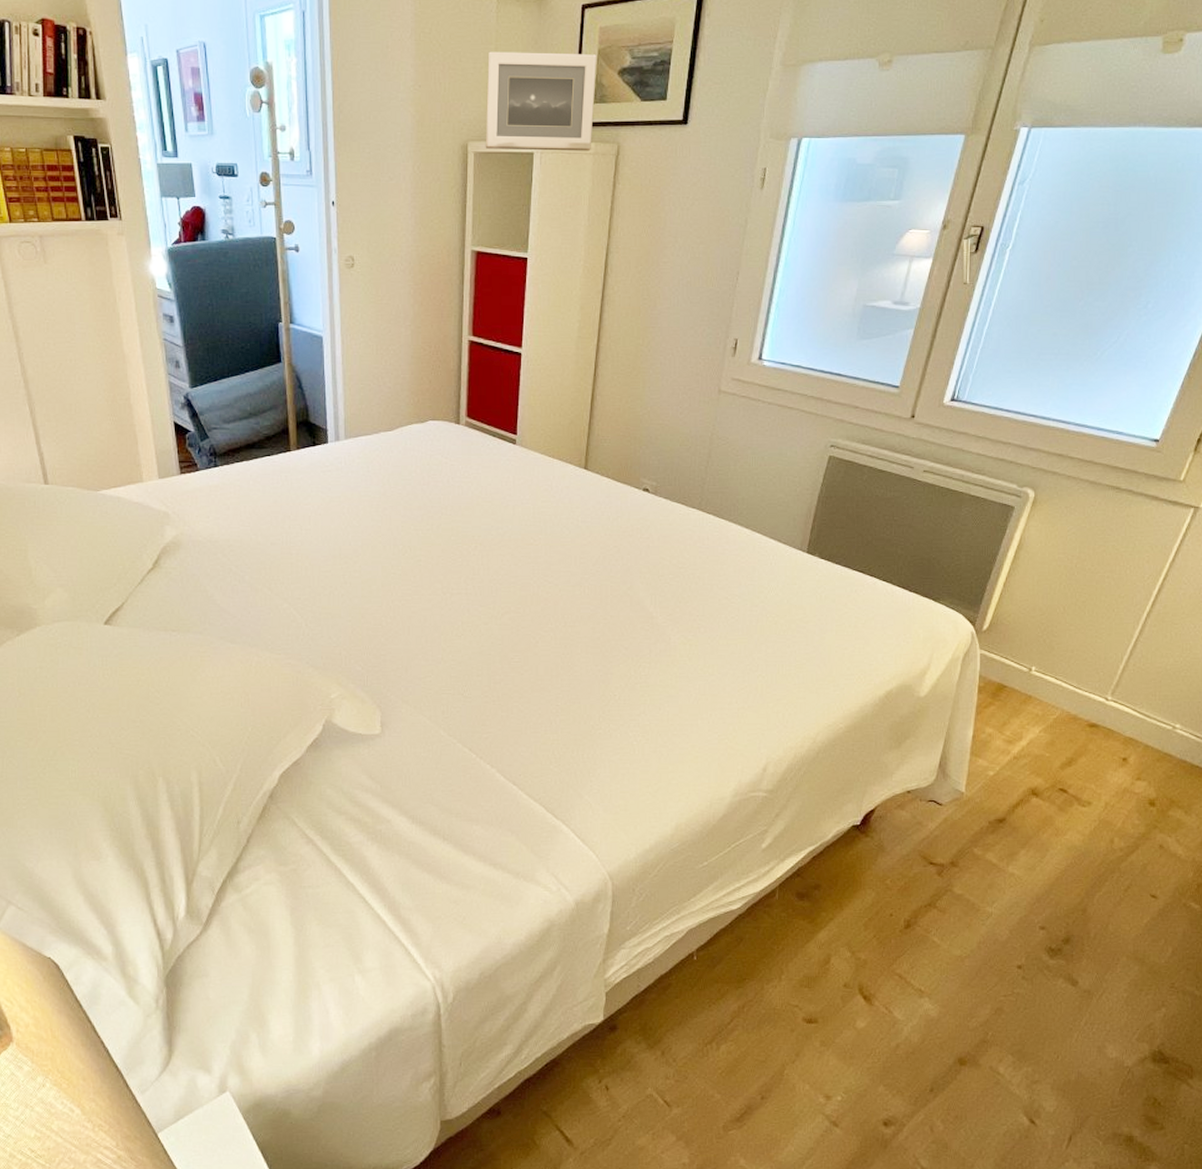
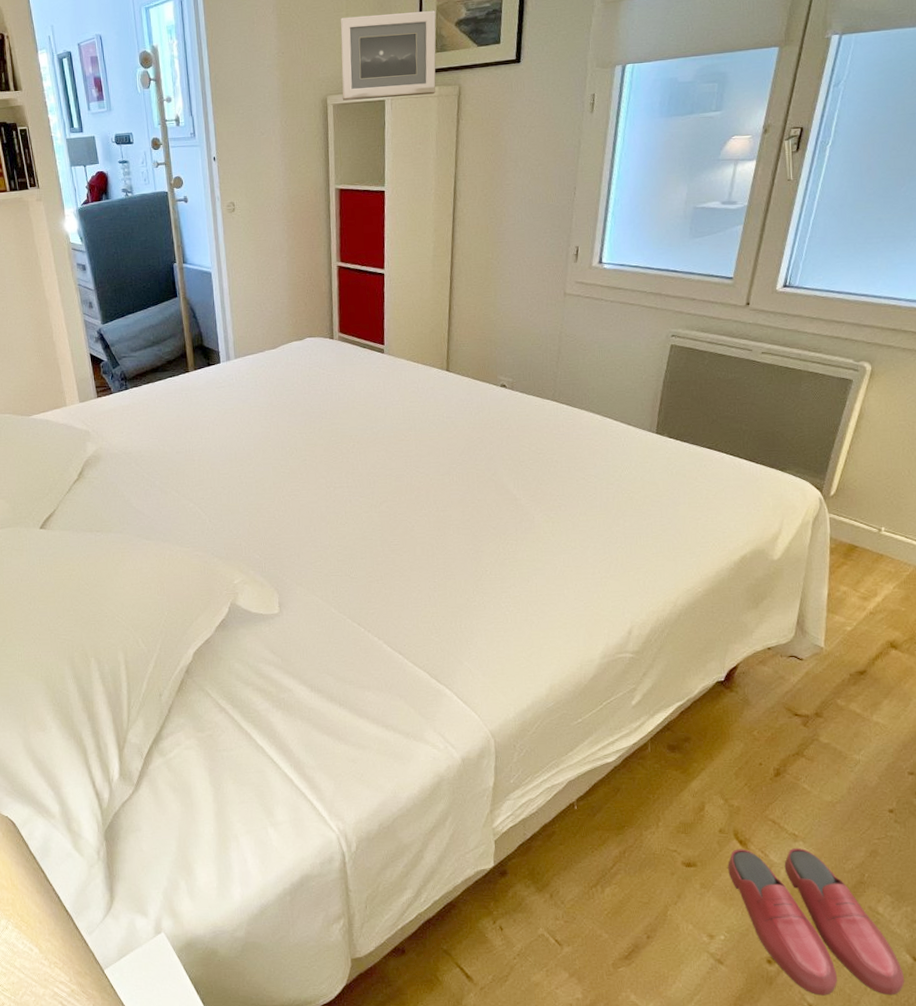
slippers: none [850,1004,1020,1159] -> present [728,848,905,996]

